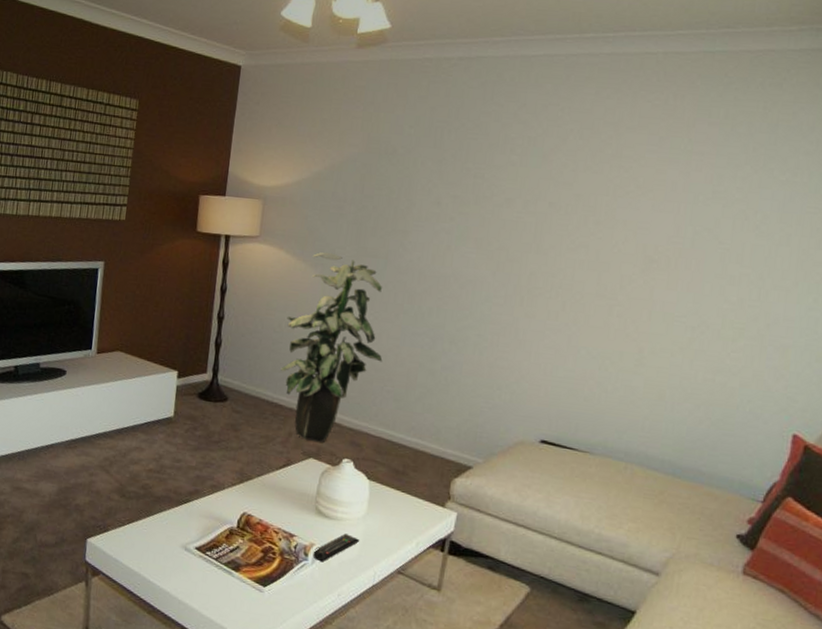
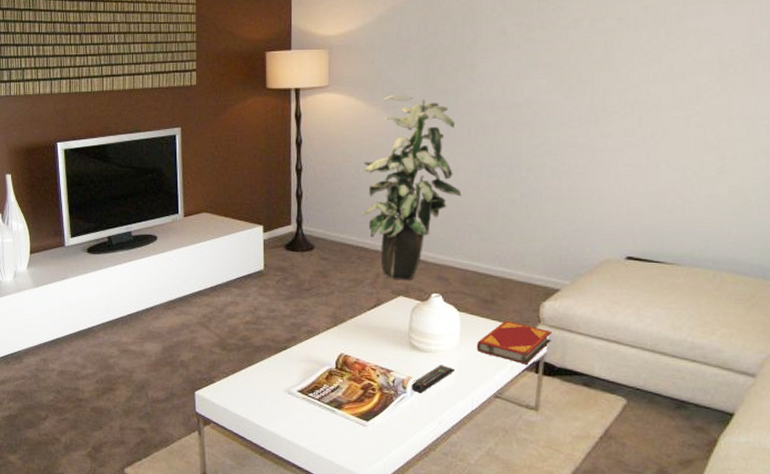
hardback book: none [383,493,462,542] -> present [476,320,553,365]

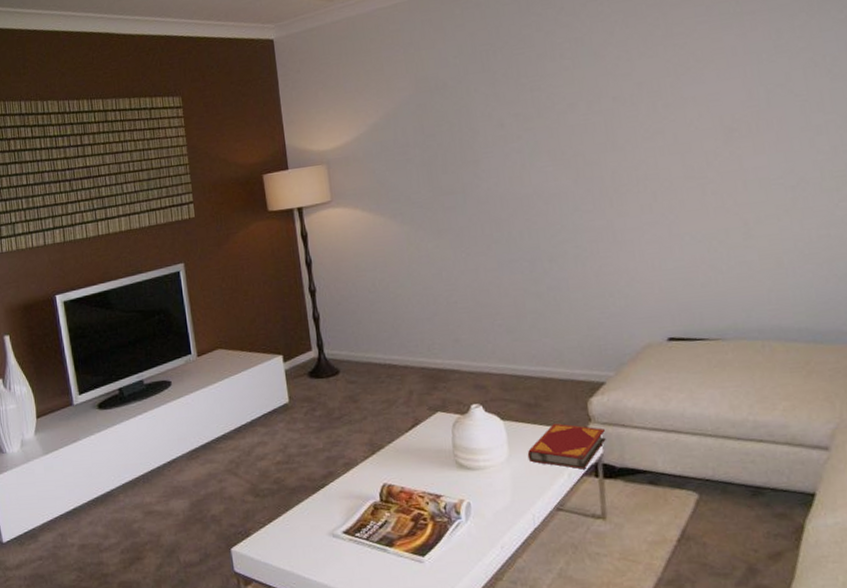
indoor plant: present [362,94,462,280] -> none [378,199,486,395]
remote control: present [411,365,456,394] -> none [464,481,510,517]

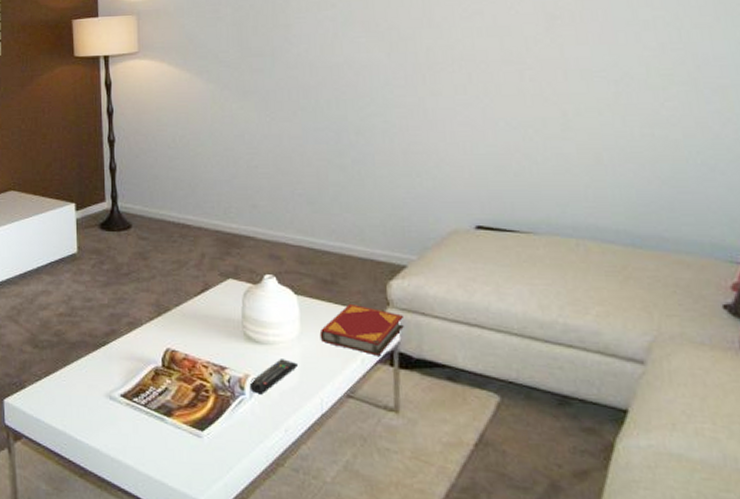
remote control: none [464,481,510,517] -> present [249,359,299,395]

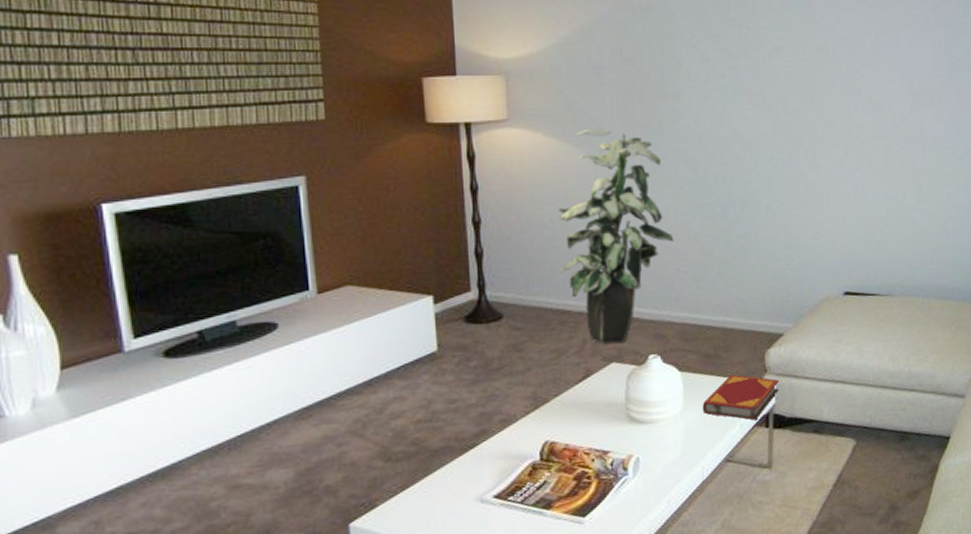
indoor plant: none [180,58,288,260] -> present [558,128,674,344]
remote control: present [249,359,299,395] -> none [632,435,682,473]

